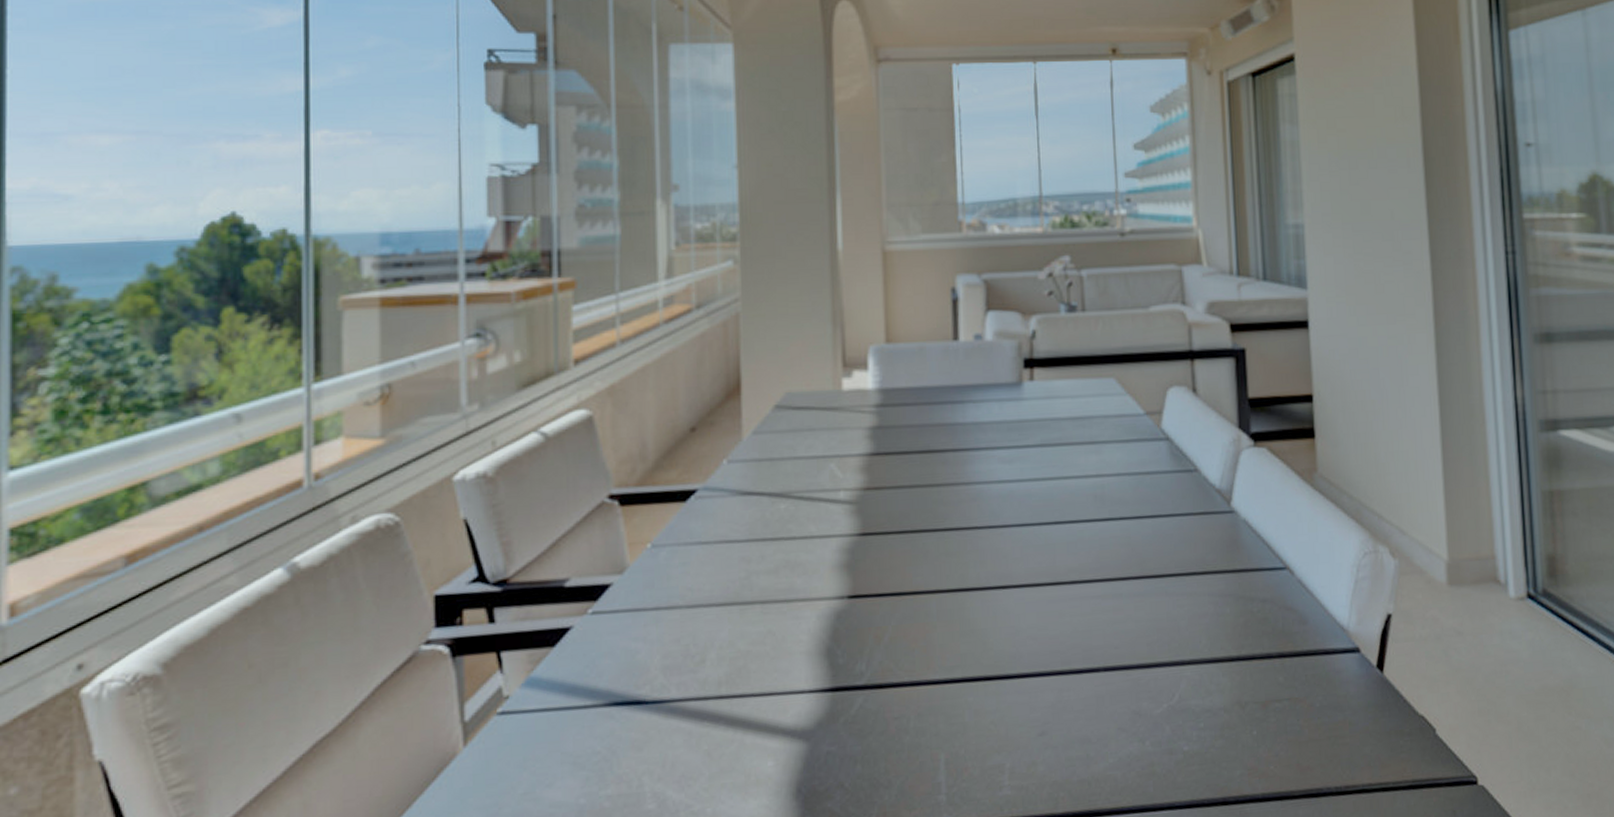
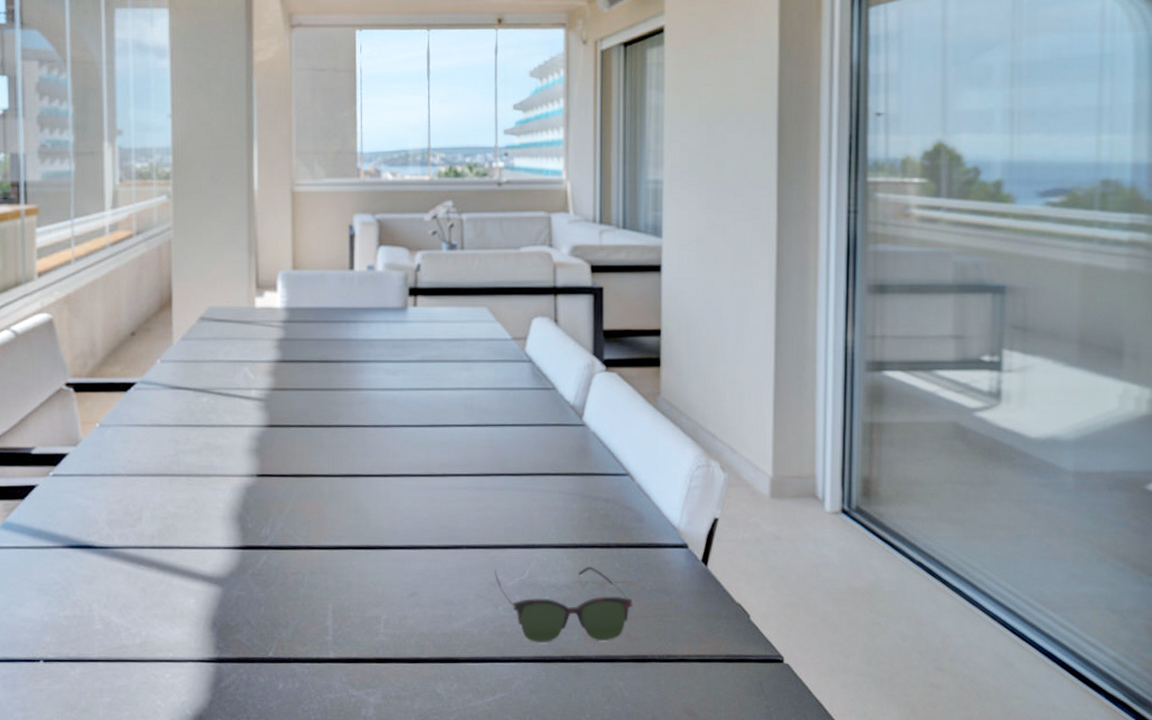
sunglasses: none [1137,683,1303,784] -> present [493,567,634,644]

